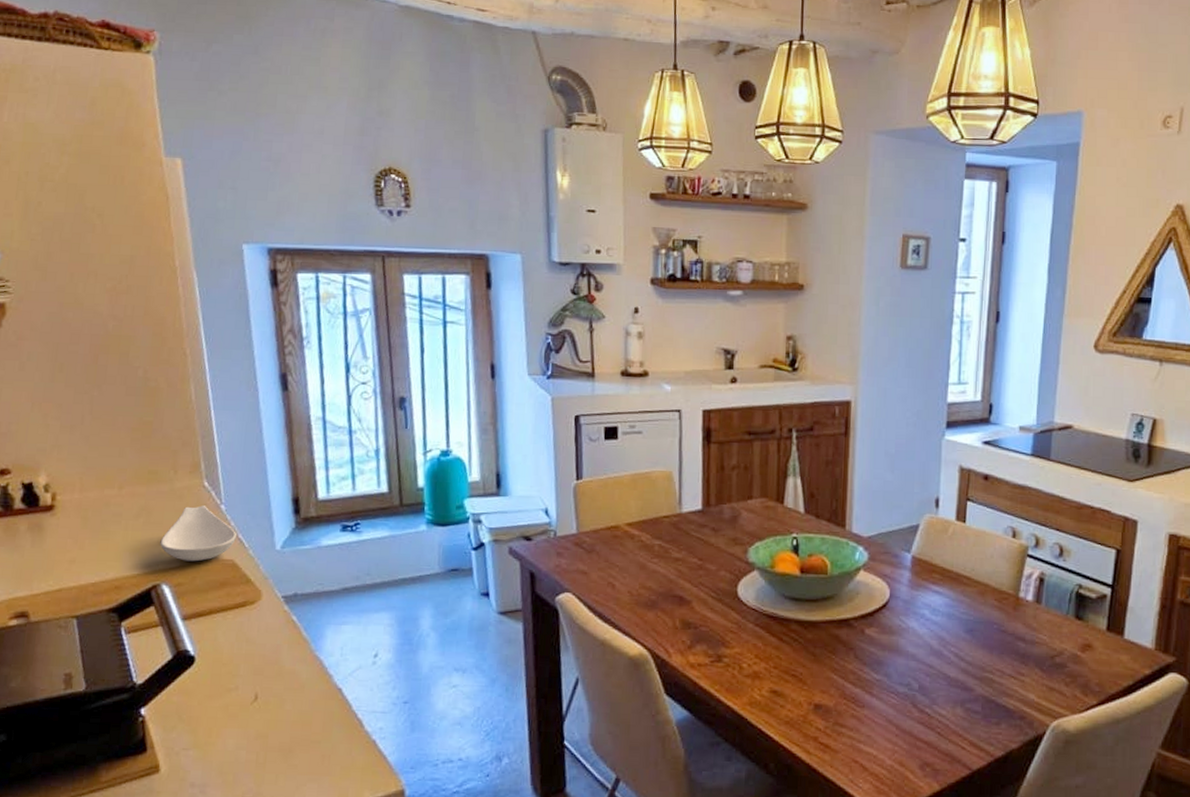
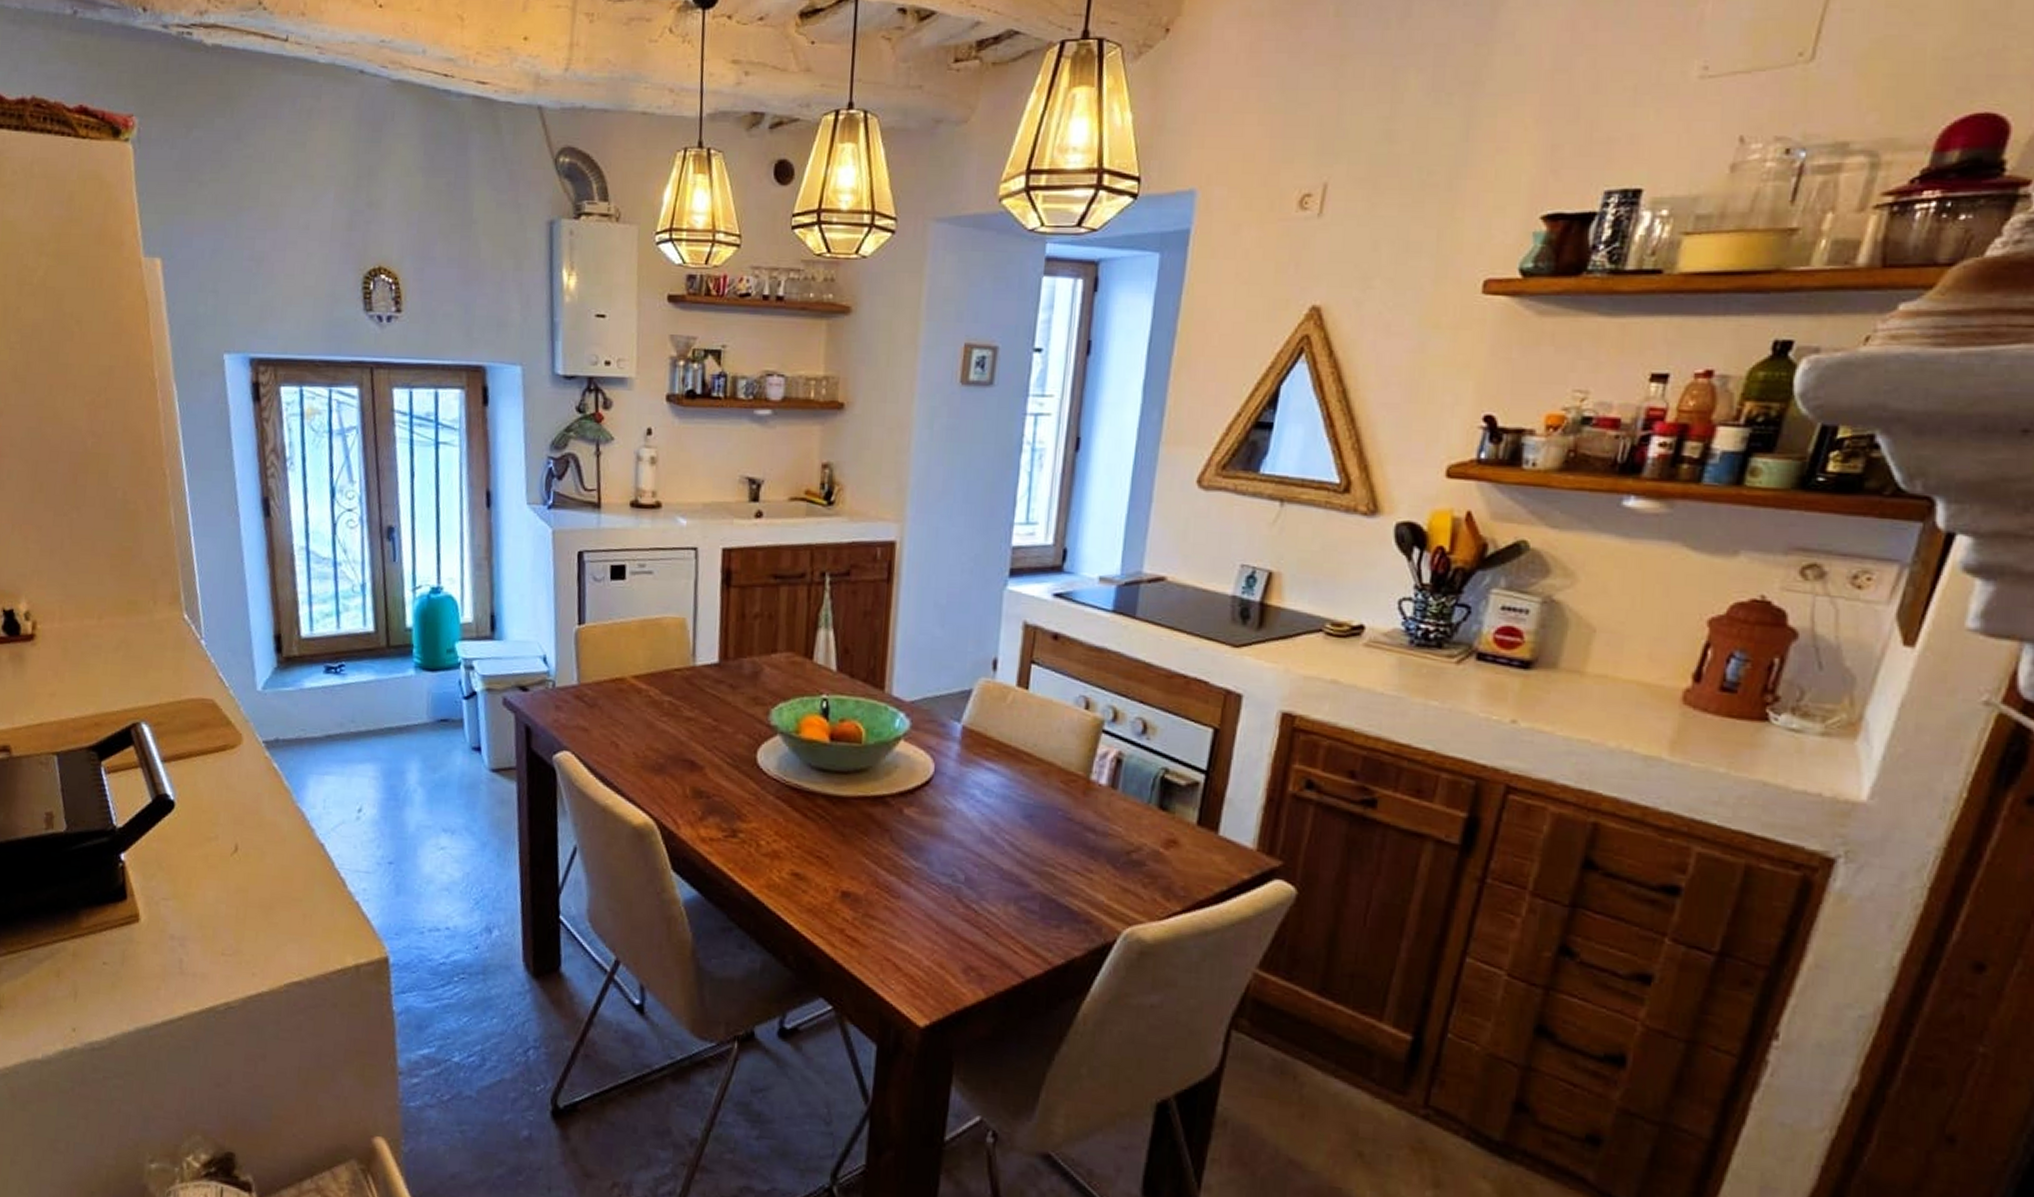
spoon rest: present [160,505,237,562] -> none [139,640,217,700]

